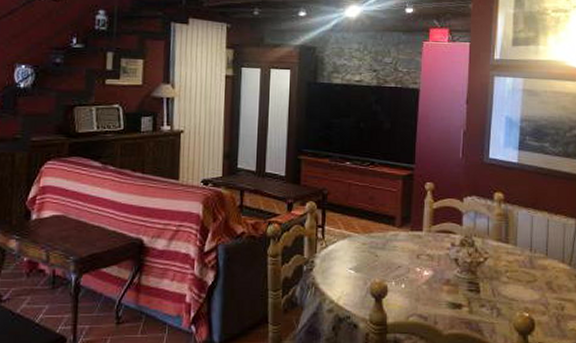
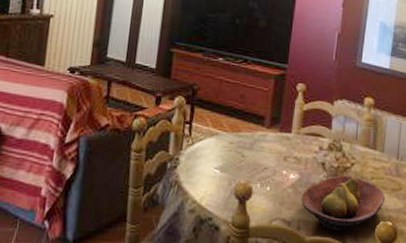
fruit bowl: none [436,269,521,324] -> present [301,175,386,231]

